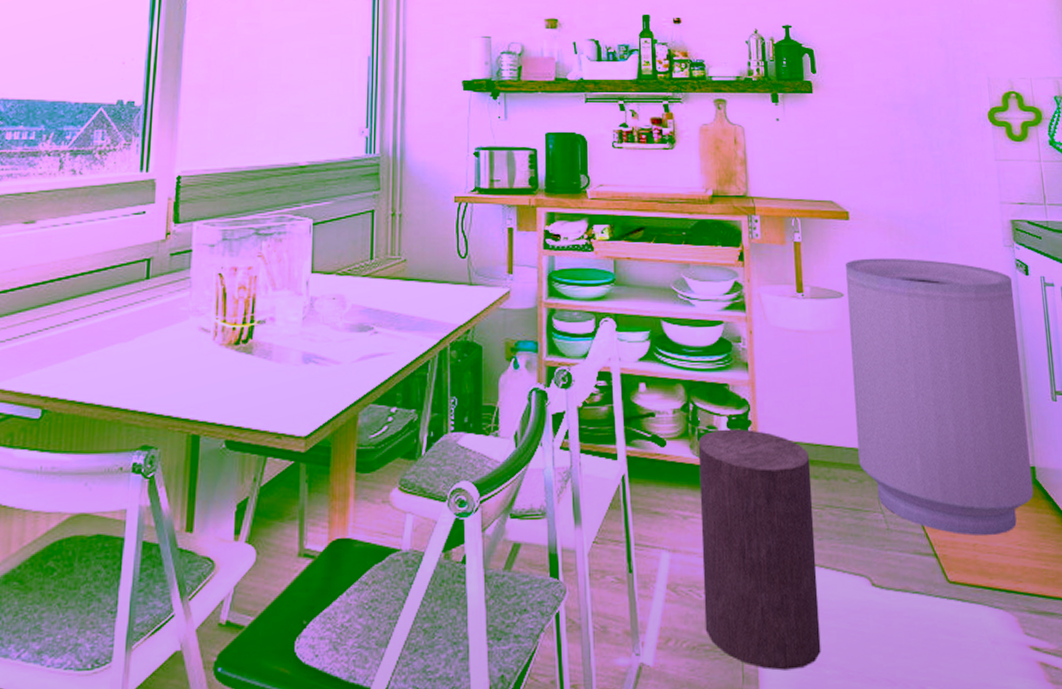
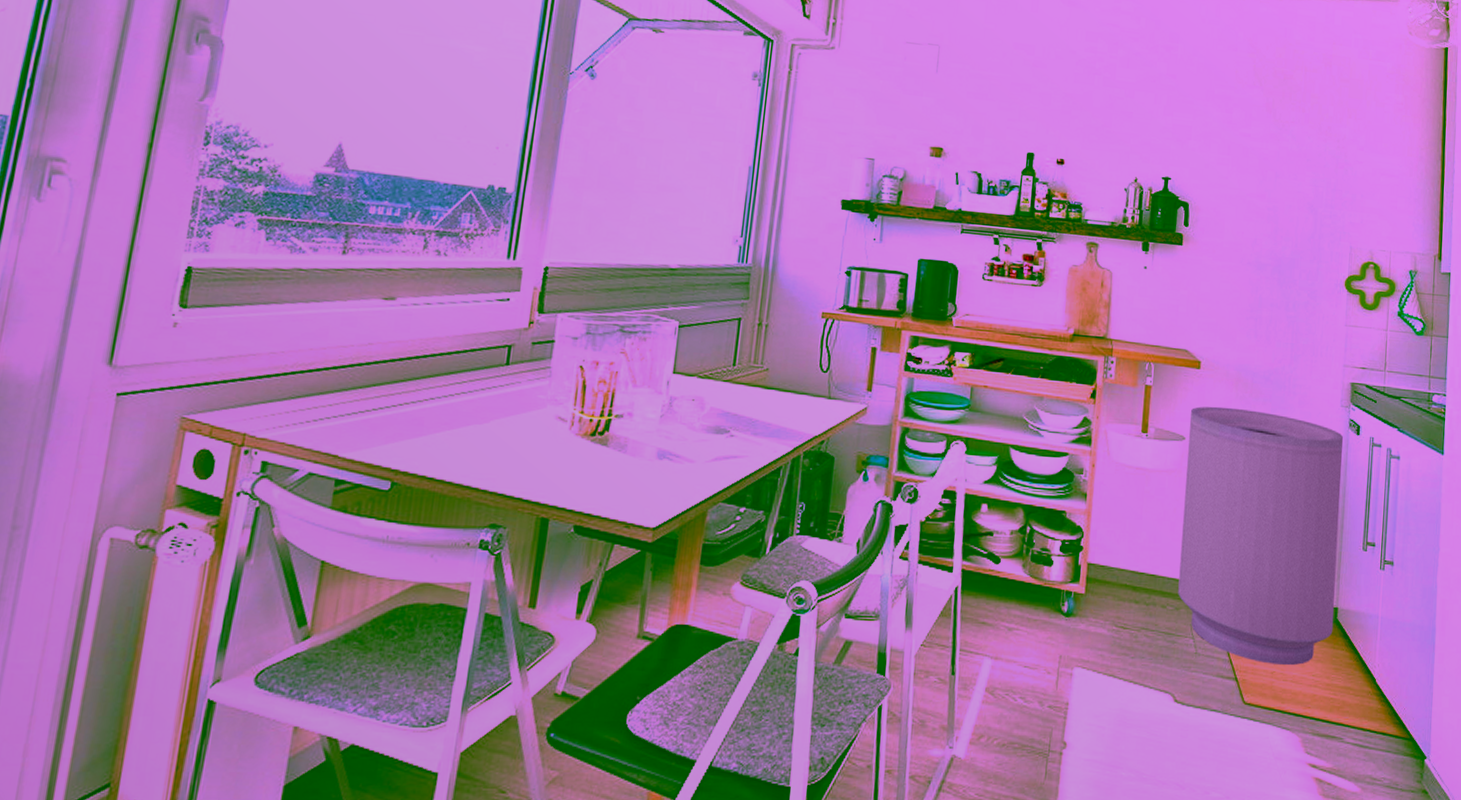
stool: present [698,428,821,671] -> none [1016,552,1133,770]

